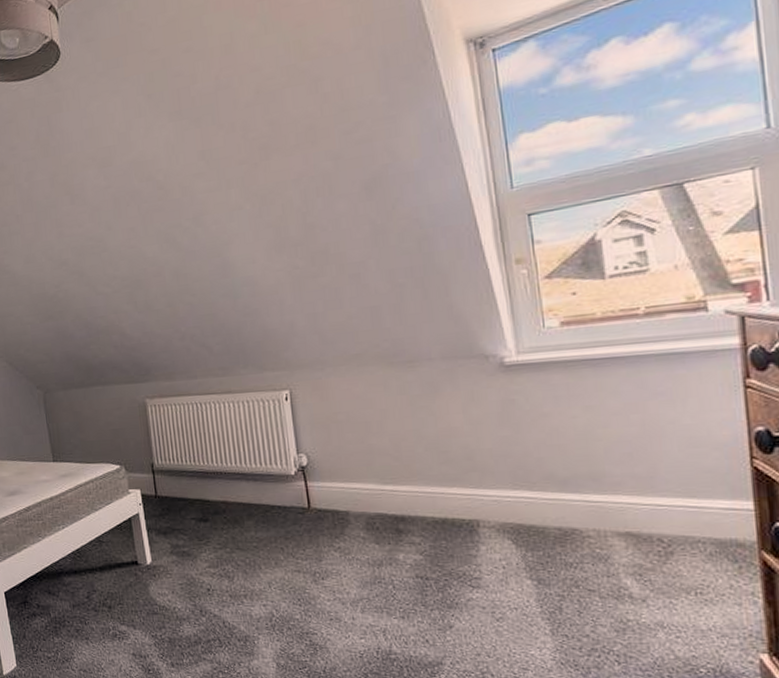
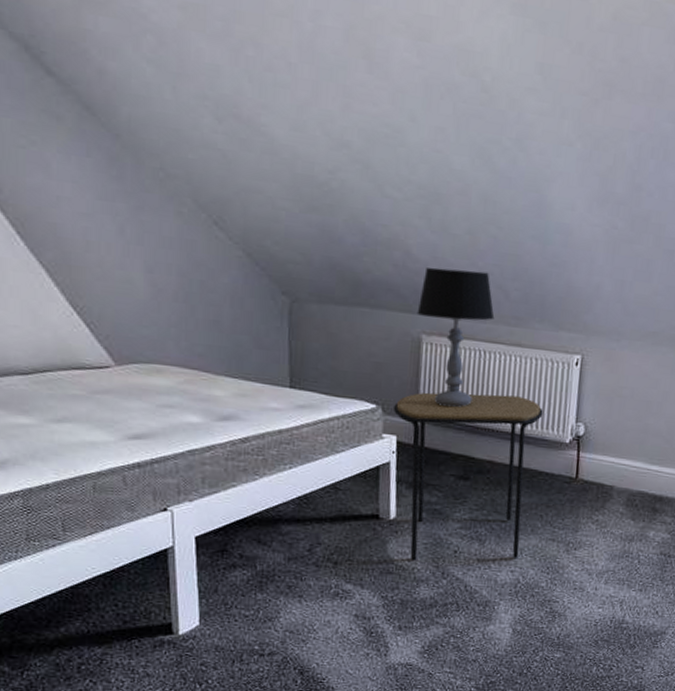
side table: none [134,438,268,602] -> present [394,392,543,562]
table lamp: none [138,335,204,458] -> present [417,267,495,408]

